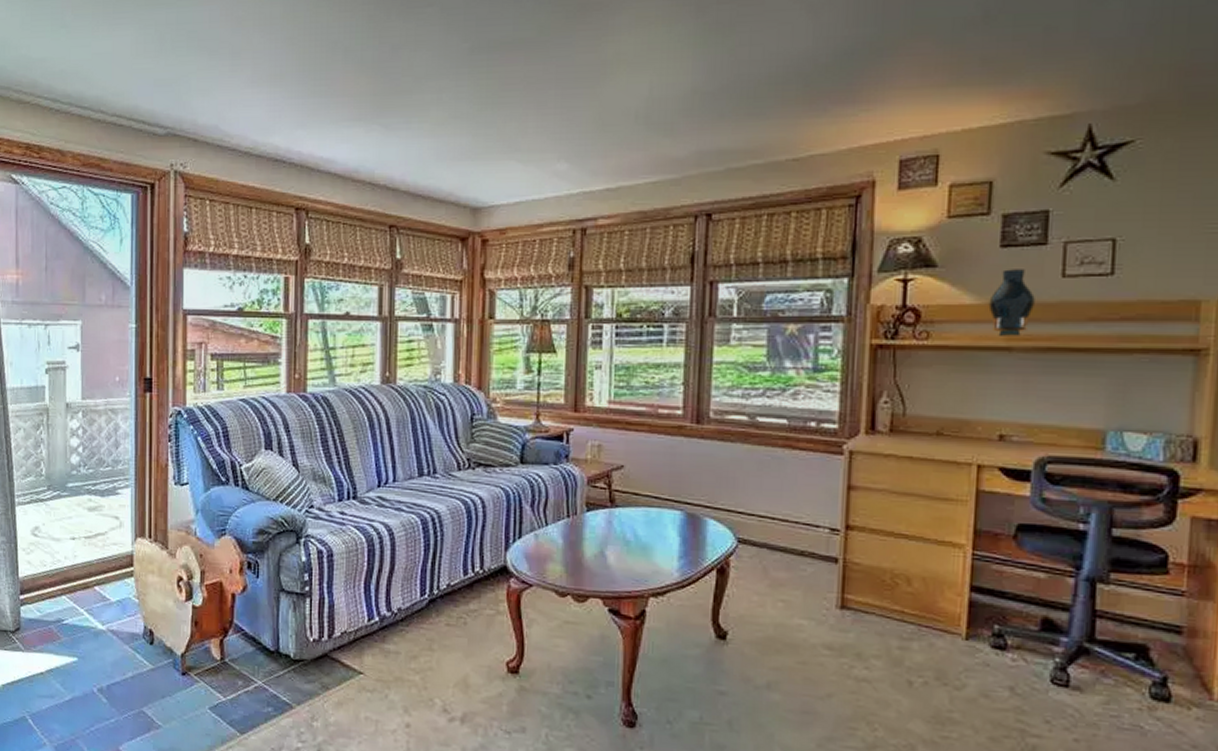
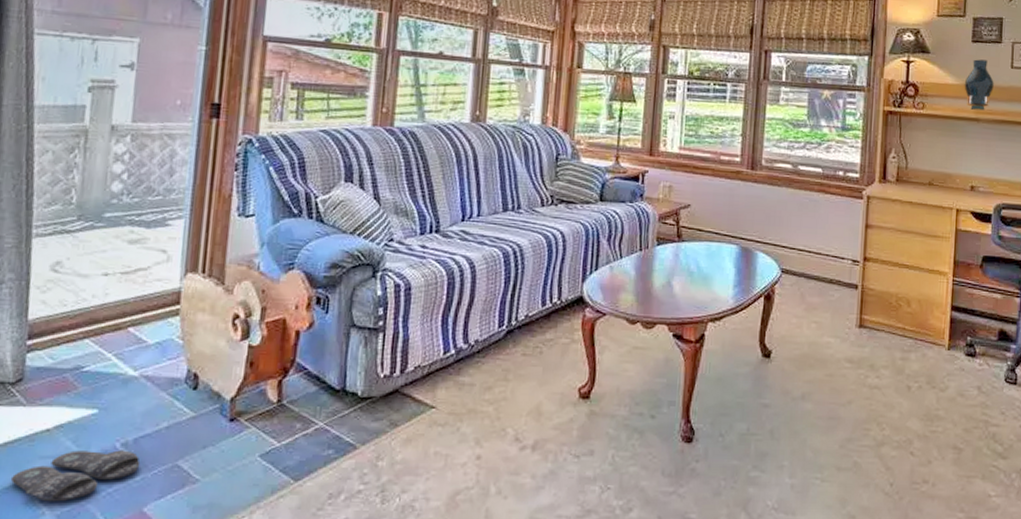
slippers: none [20,692,114,735] -> present [11,450,141,502]

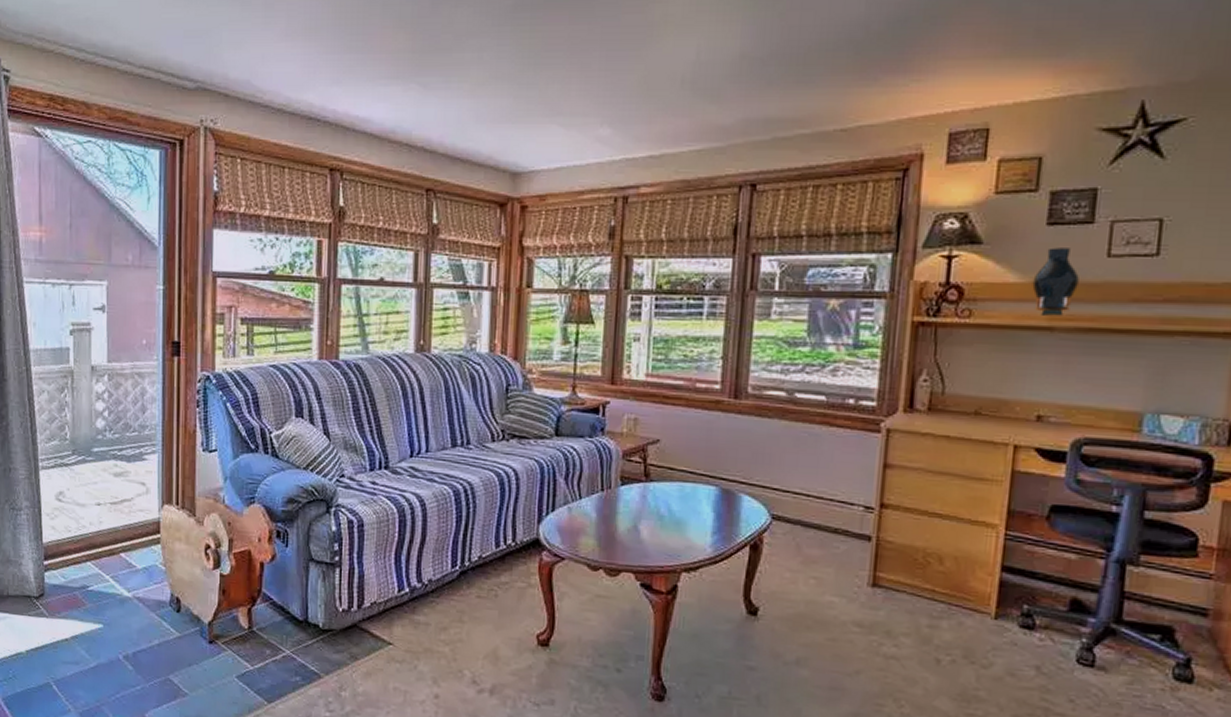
slippers: present [11,450,141,502] -> none [44,659,140,702]

